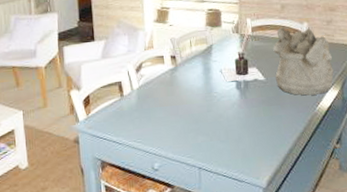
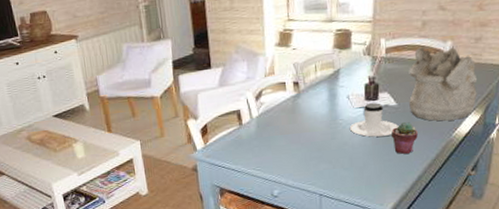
coffee cup: none [223,77,269,110] -> present [349,103,399,137]
potted succulent: none [262,96,286,127] -> present [391,122,418,155]

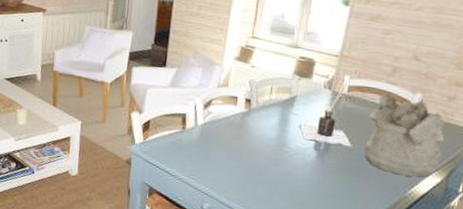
coffee cup: present [349,103,399,137] -> none [295,138,350,176]
potted succulent: present [391,122,418,155] -> none [340,166,369,201]

